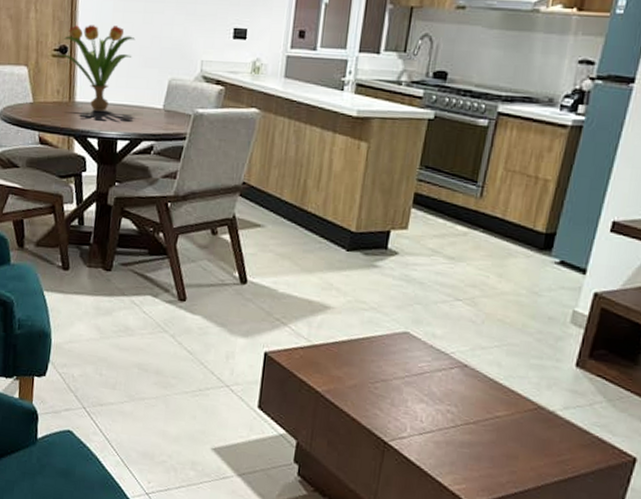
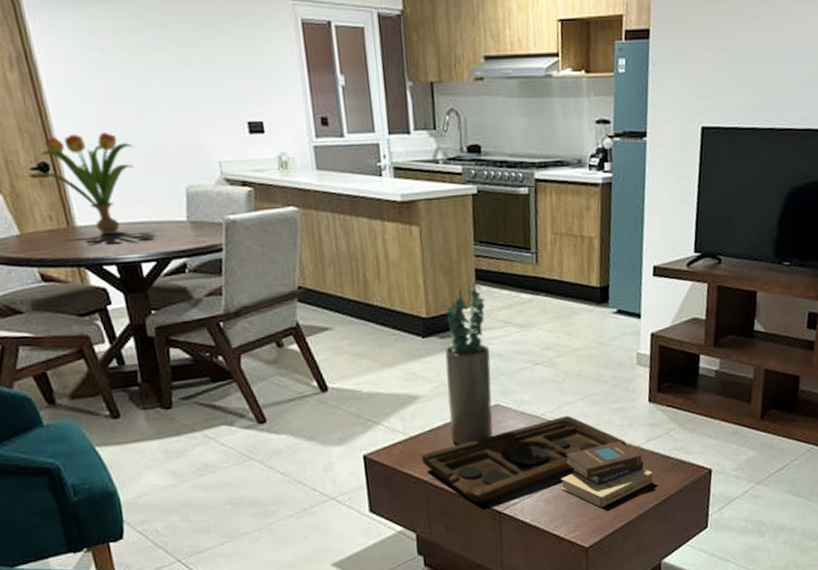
decorative tray: none [319,359,540,428] -> present [422,416,626,503]
vase: none [353,200,418,365] -> present [445,276,493,446]
books: none [454,399,565,467] -> present [560,441,654,508]

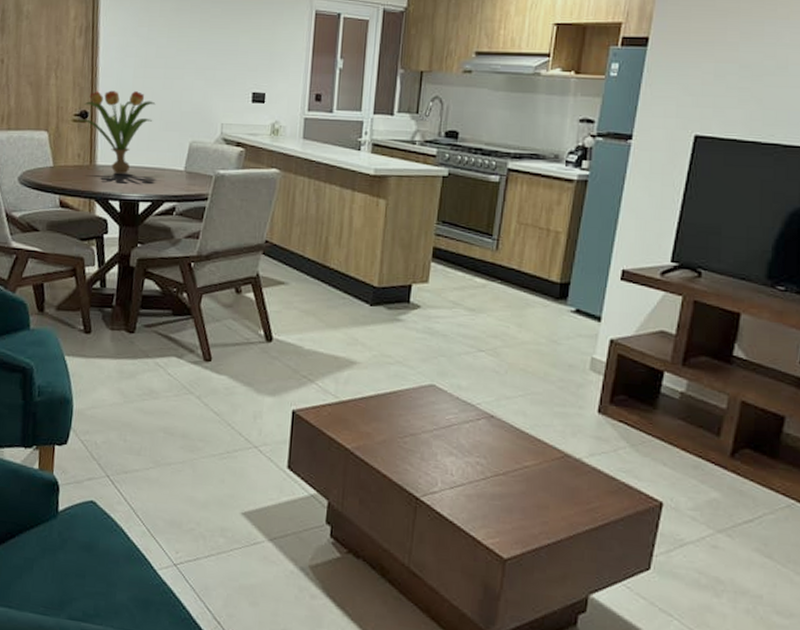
decorative tray: present [422,416,626,503] -> none [348,410,566,484]
vase: present [445,276,493,446] -> none [381,254,438,420]
books: present [560,441,654,508] -> none [485,448,593,518]

